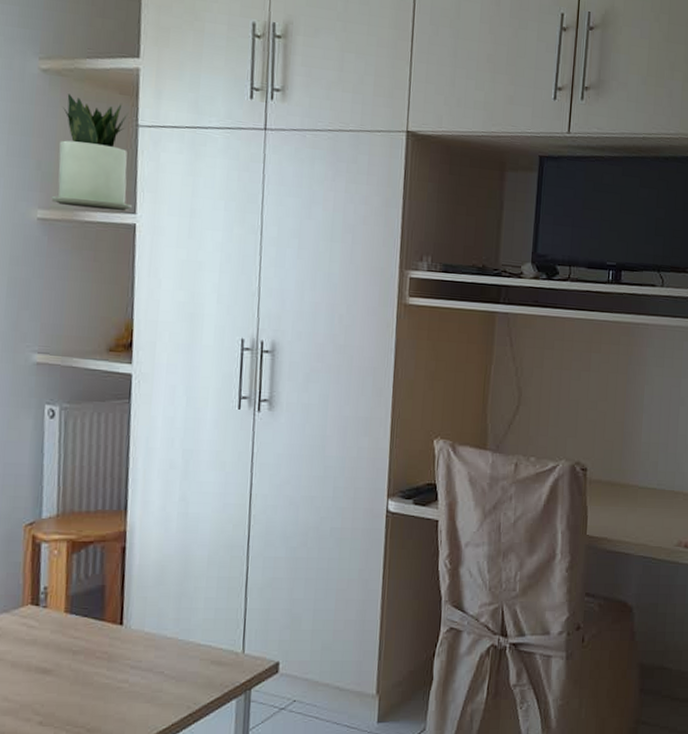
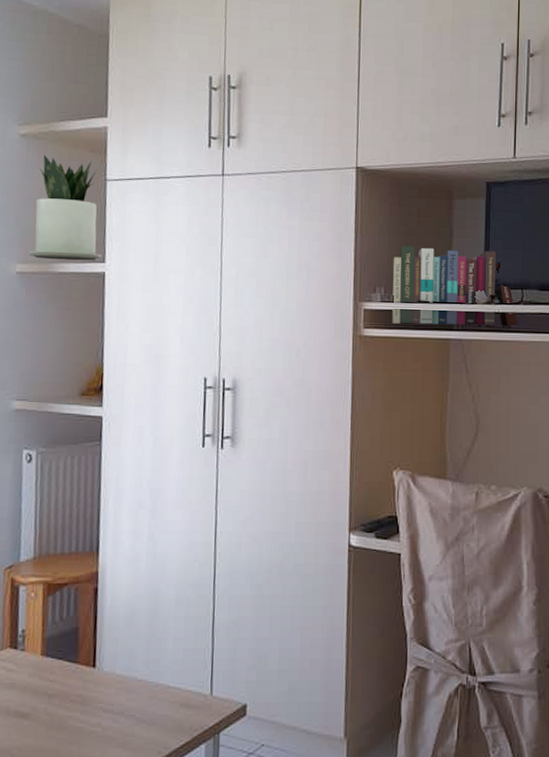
books: none [438,214,565,303] -> present [392,245,518,327]

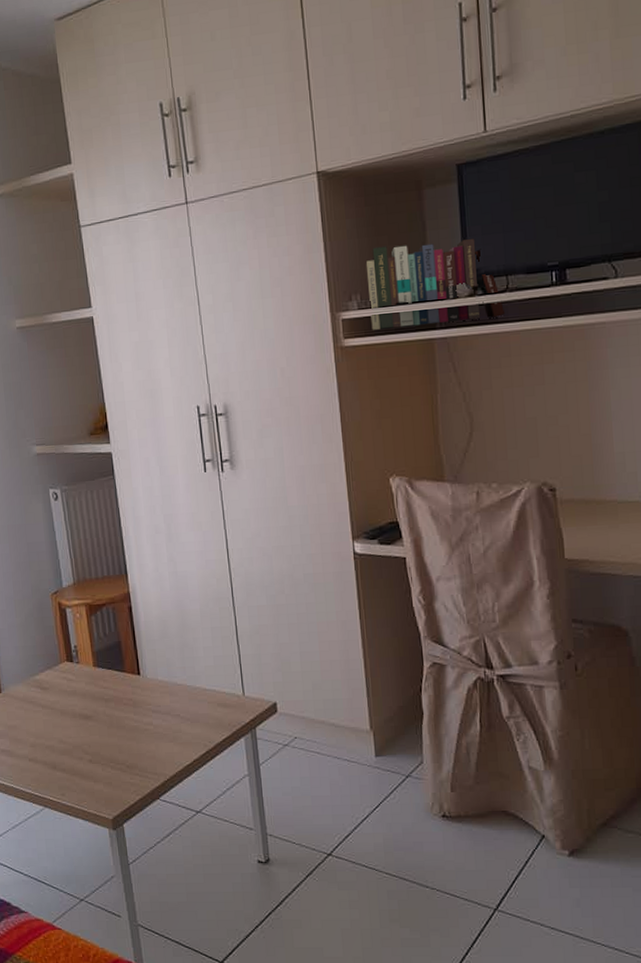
planter: present [28,155,102,261] -> none [20,209,88,312]

